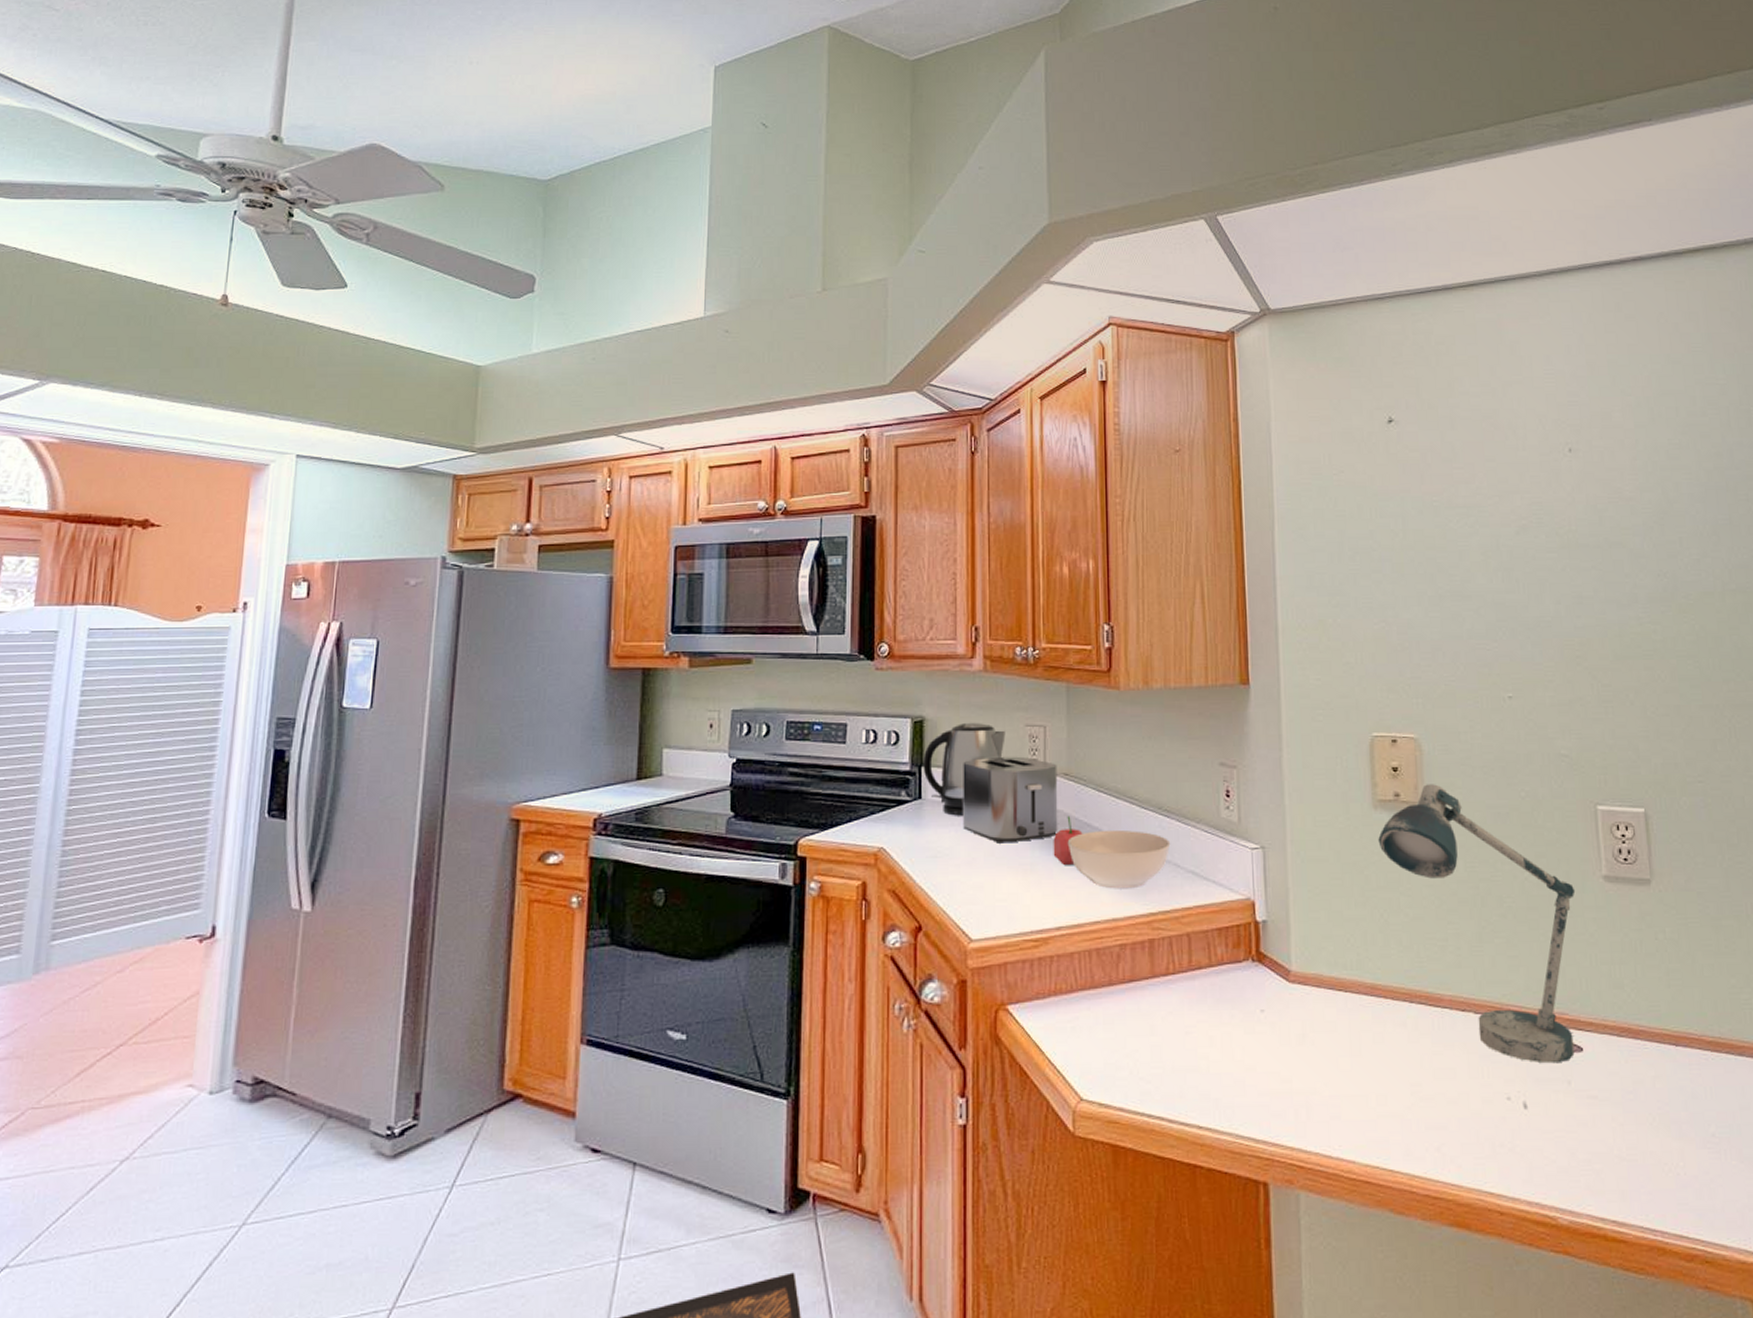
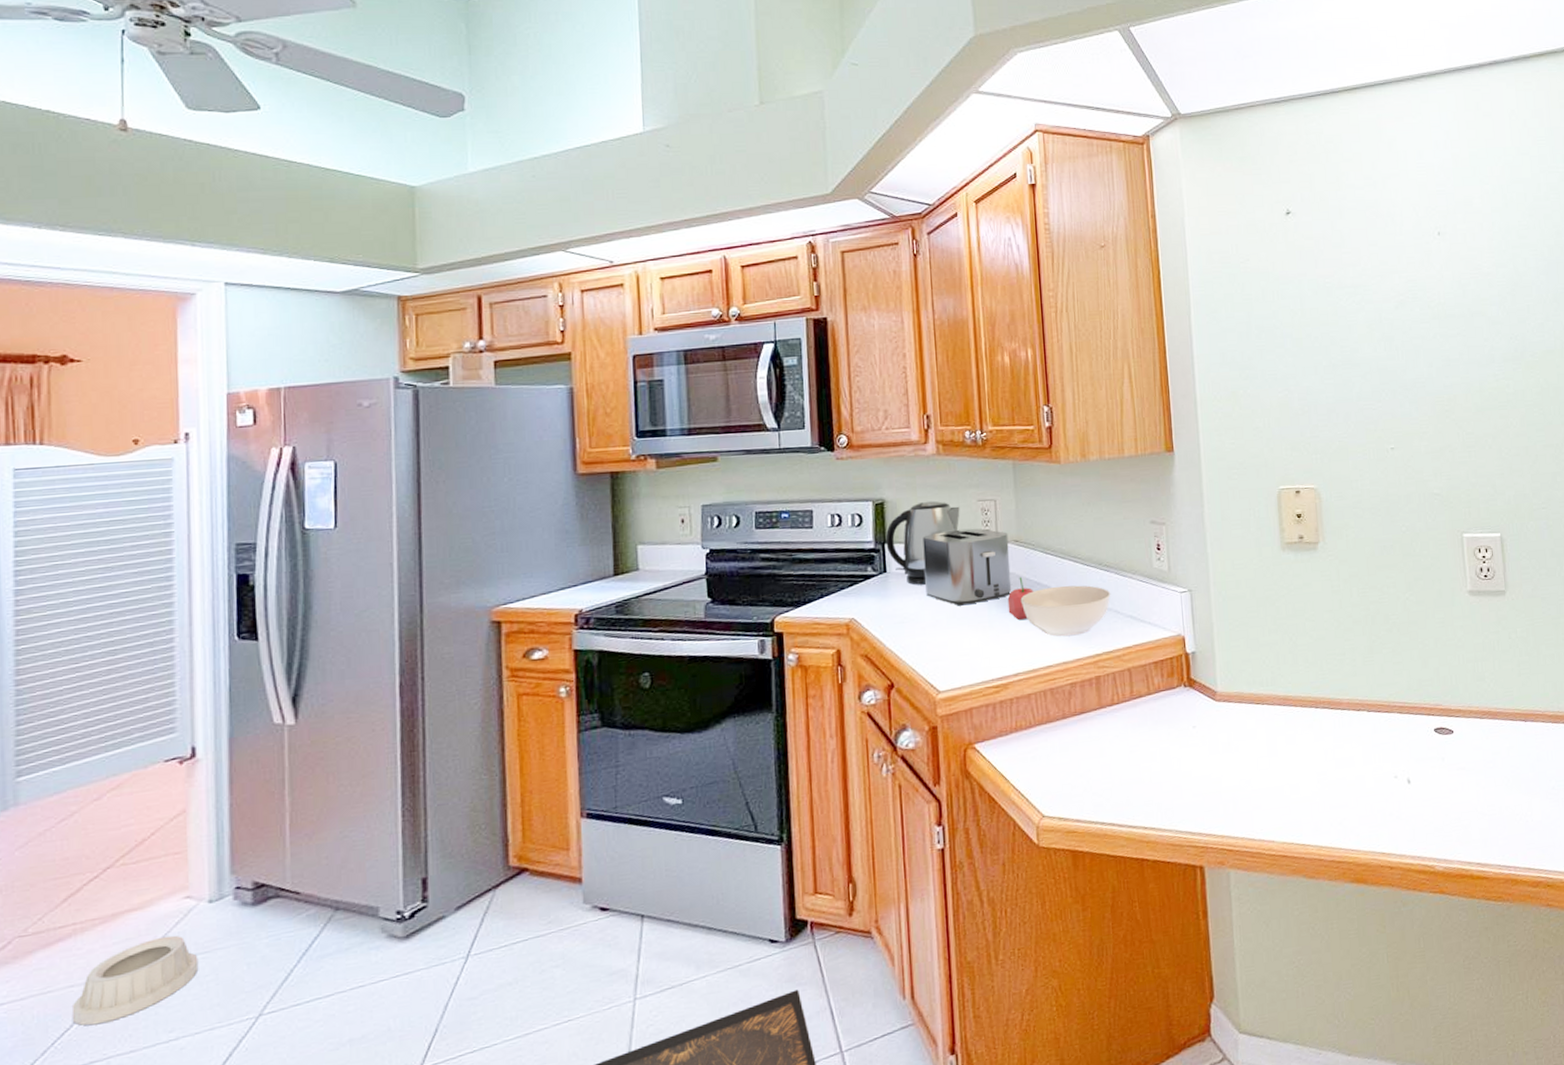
pet bowl: none [69,1125,193,1213] -> present [71,935,199,1026]
desk lamp: present [1378,784,1576,1064] -> none [1286,526,1447,746]

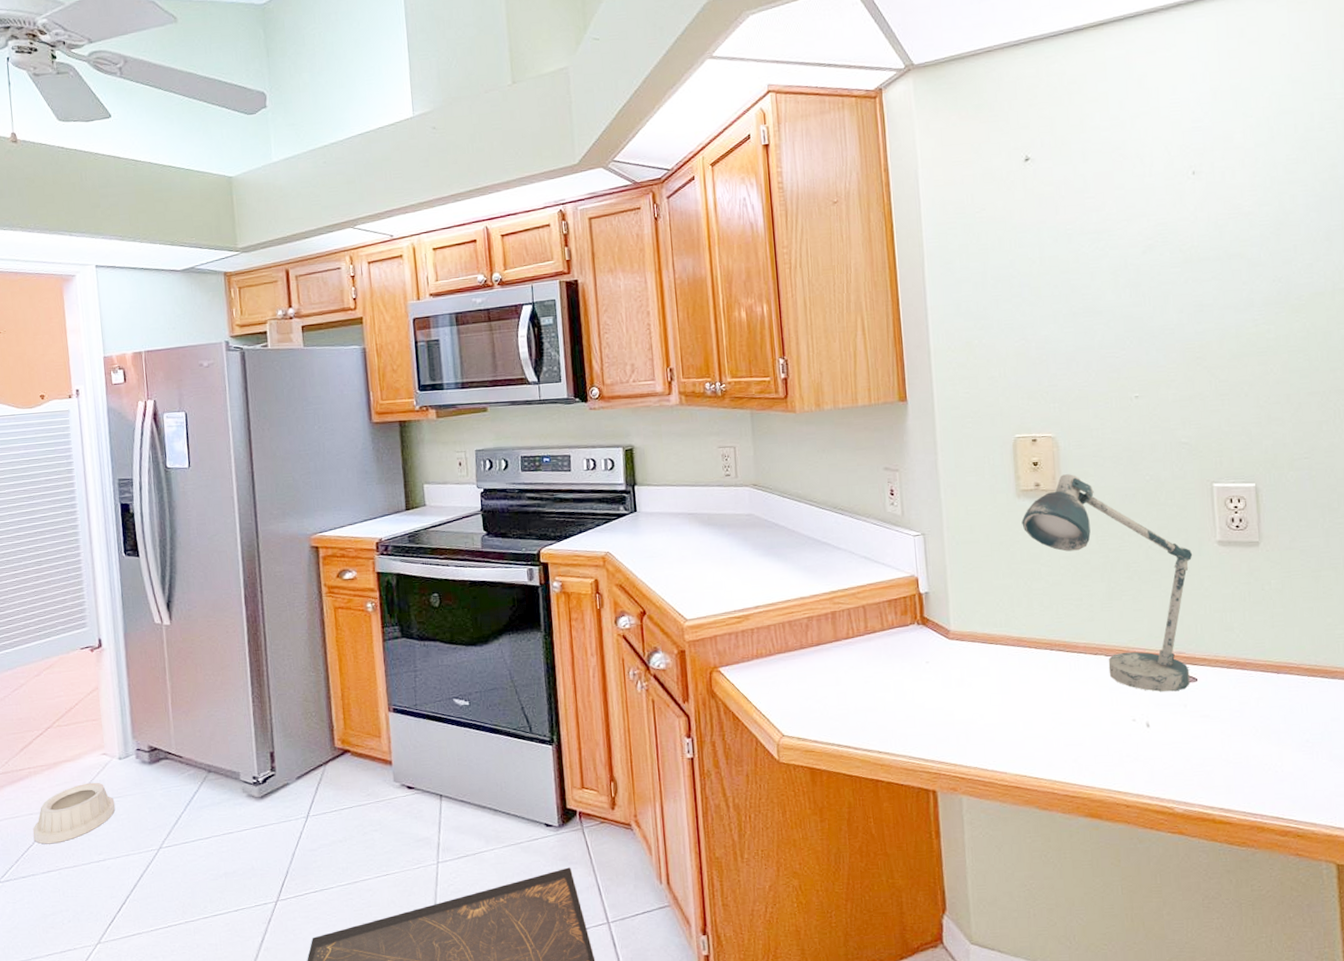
kettle: present [885,500,960,586] -> none [635,447,702,525]
toaster: present [922,528,1012,606] -> none [668,472,751,544]
fruit: present [1007,577,1034,620] -> none [747,518,772,557]
bowl: present [1020,585,1111,637] -> none [759,527,846,574]
desk lamp: none [1286,526,1447,746] -> present [1022,474,1193,692]

